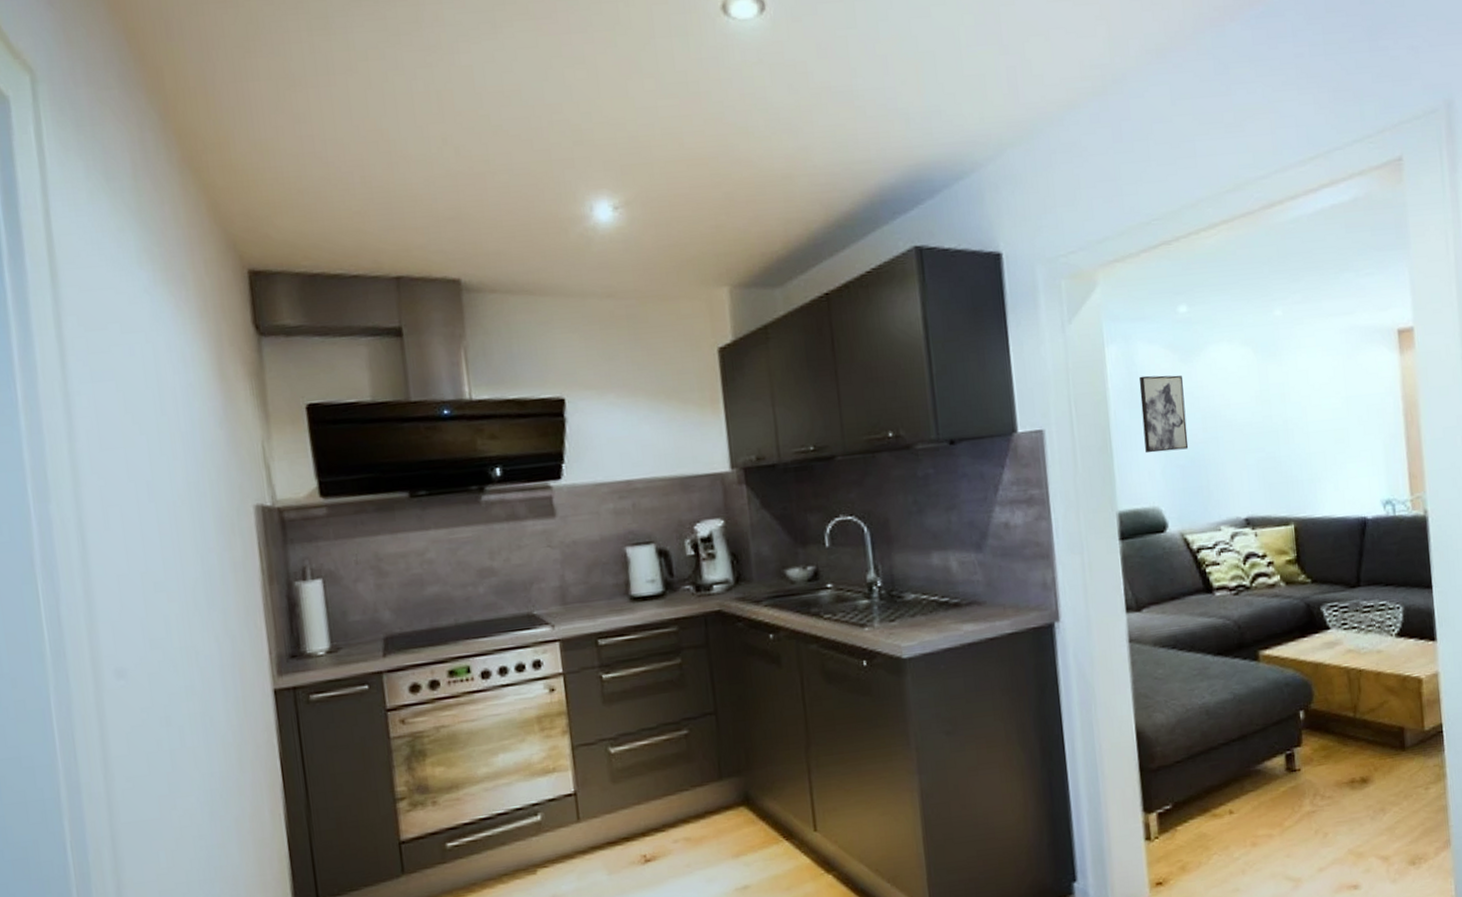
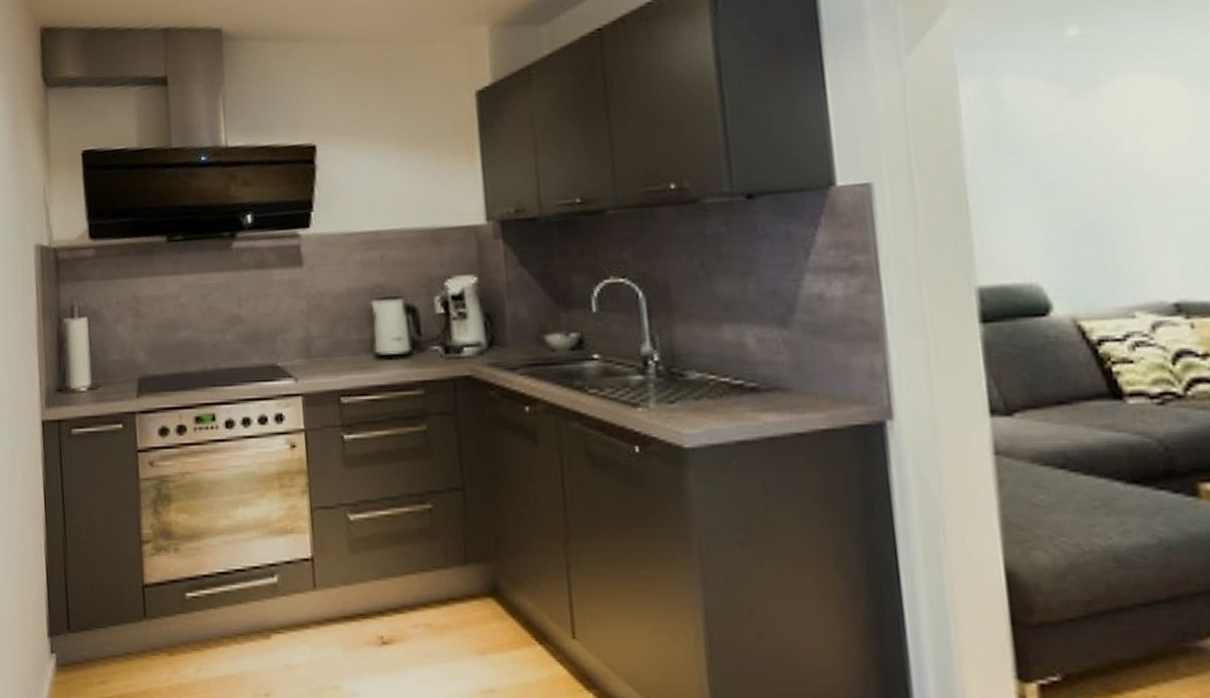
wall art: present [1139,375,1189,454] -> none [1008,115,1084,215]

